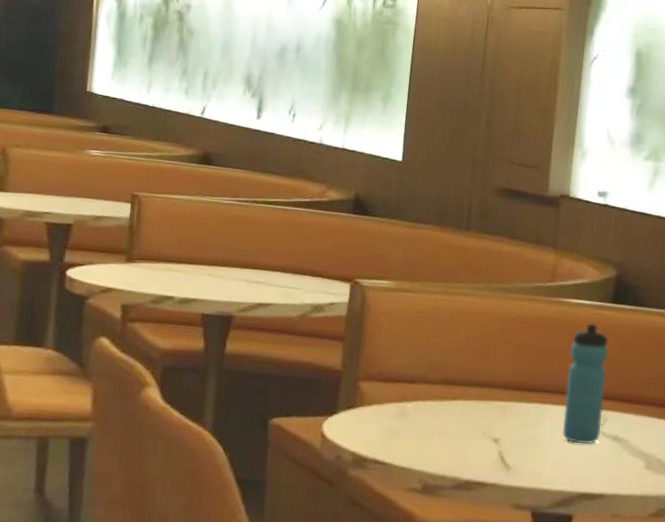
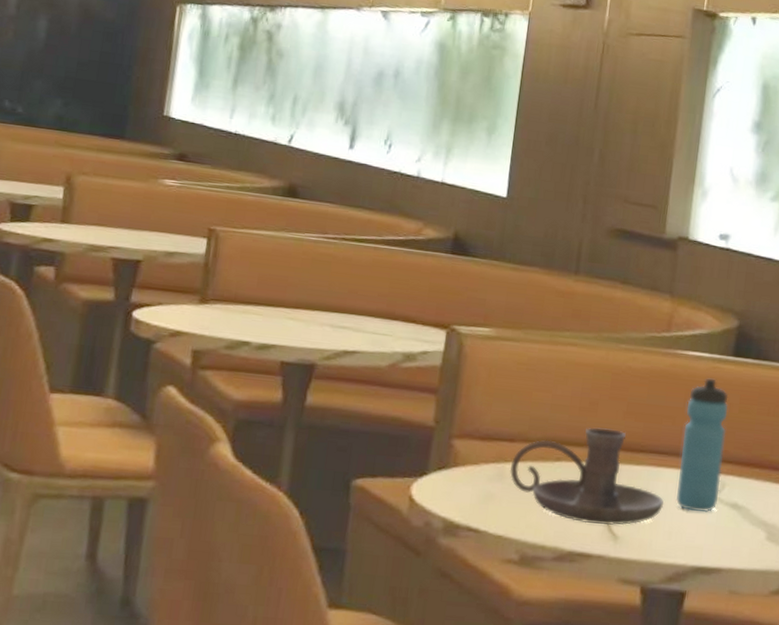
candle holder: none [411,369,552,457] -> present [509,427,664,526]

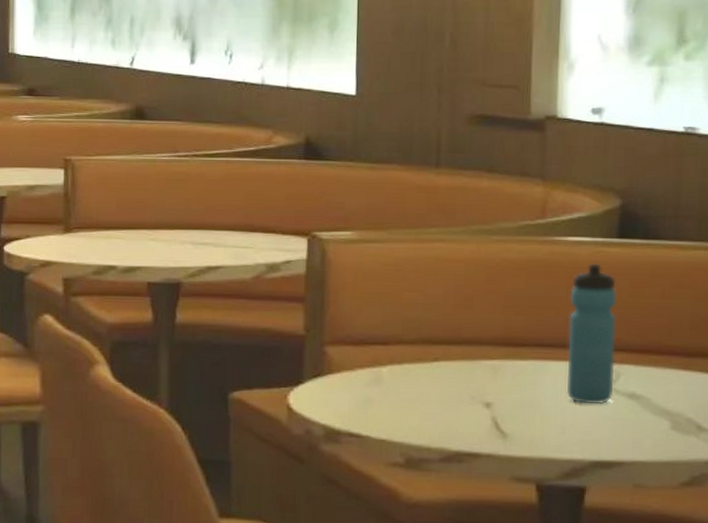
candle holder: present [509,427,664,526] -> none [386,324,554,424]

